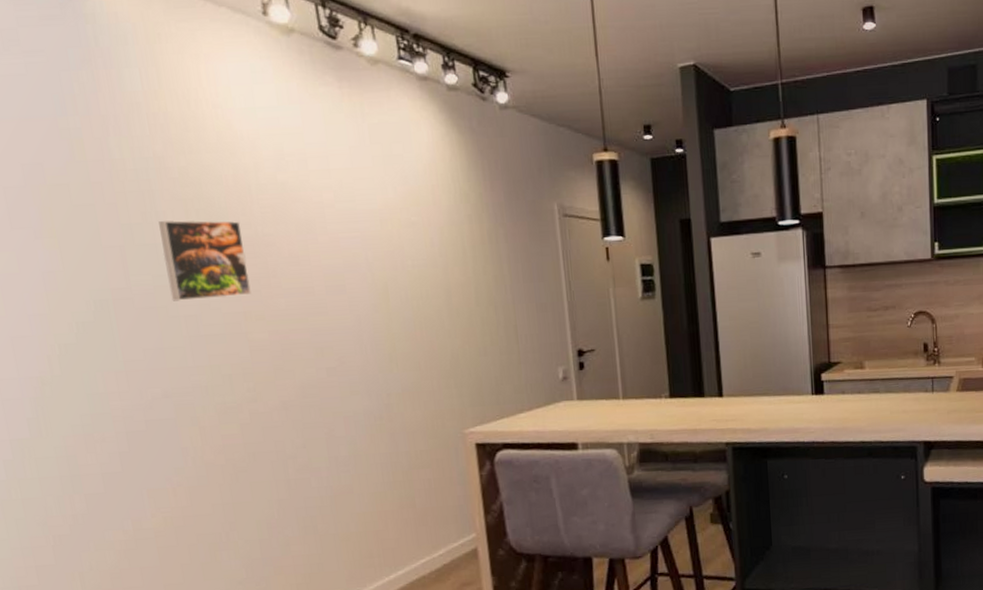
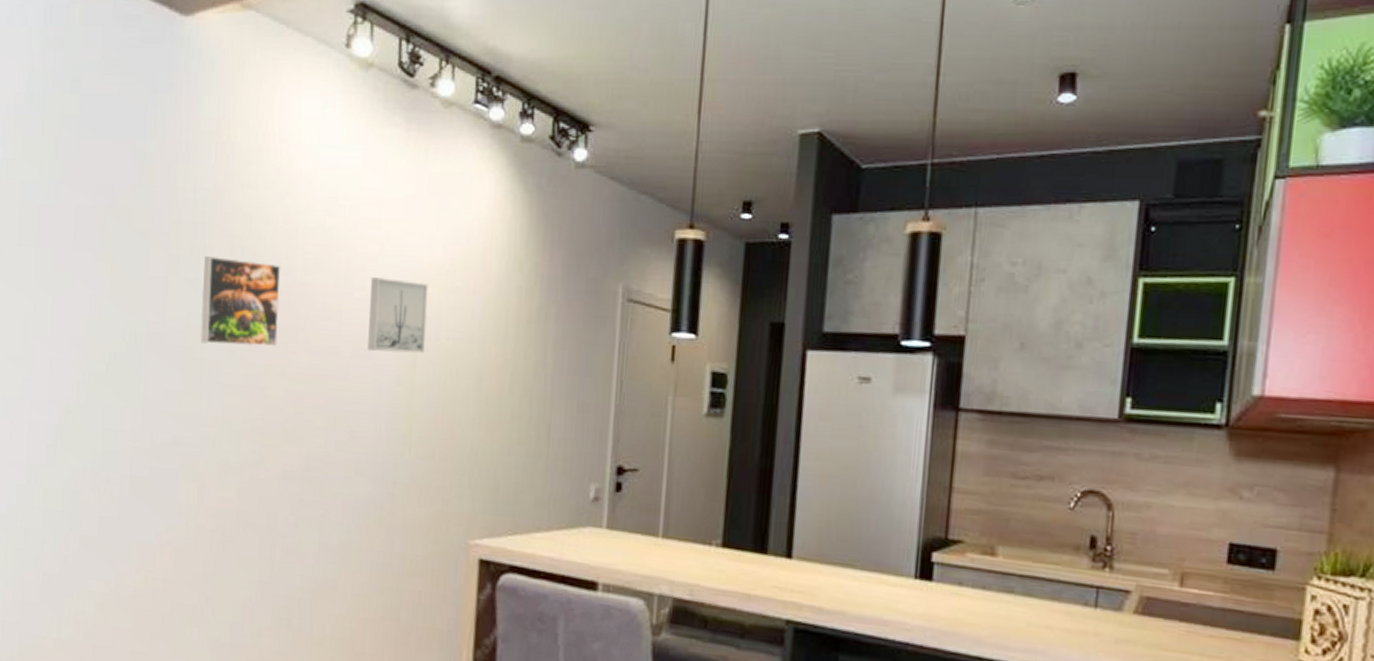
wall art: none [330,221,394,286] -> present [368,277,428,354]

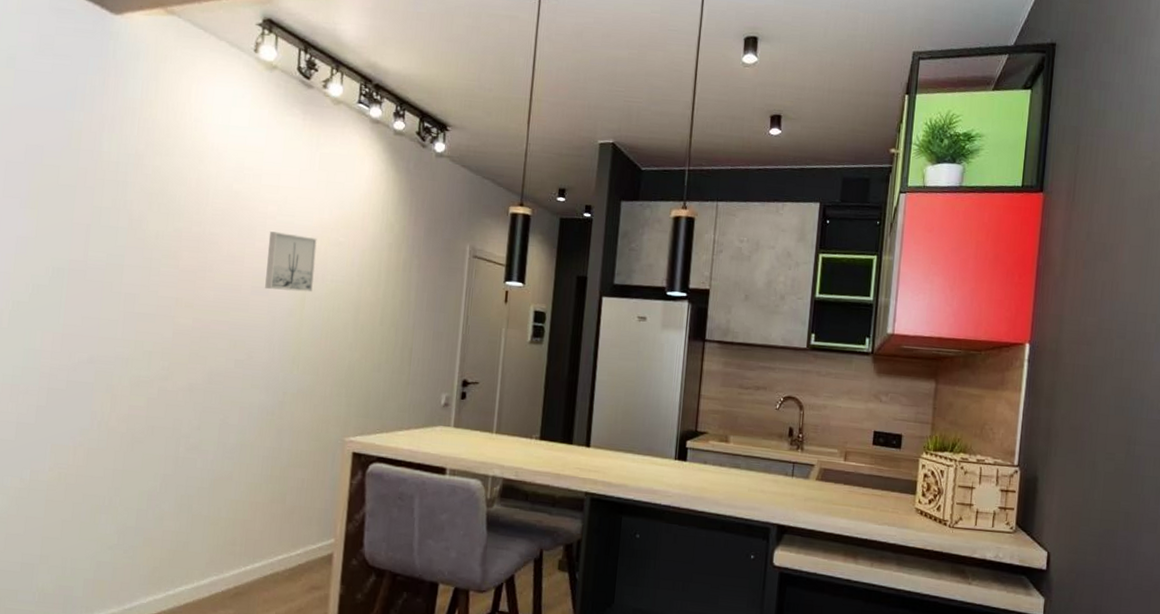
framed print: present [200,256,281,347] -> none [118,209,193,284]

